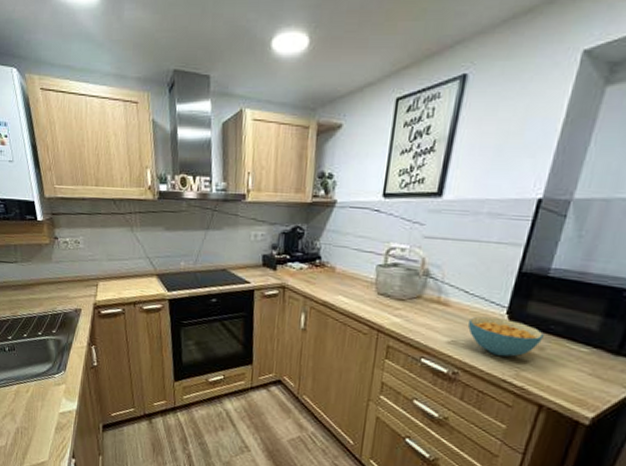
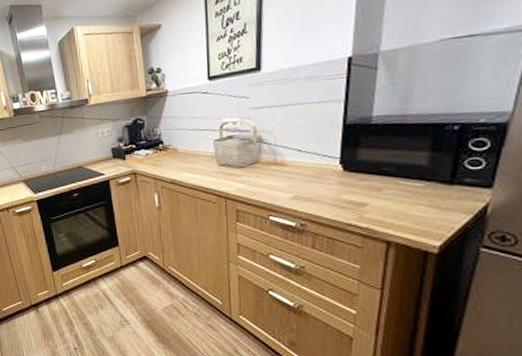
cereal bowl: present [468,316,545,357] -> none [305,168,379,204]

